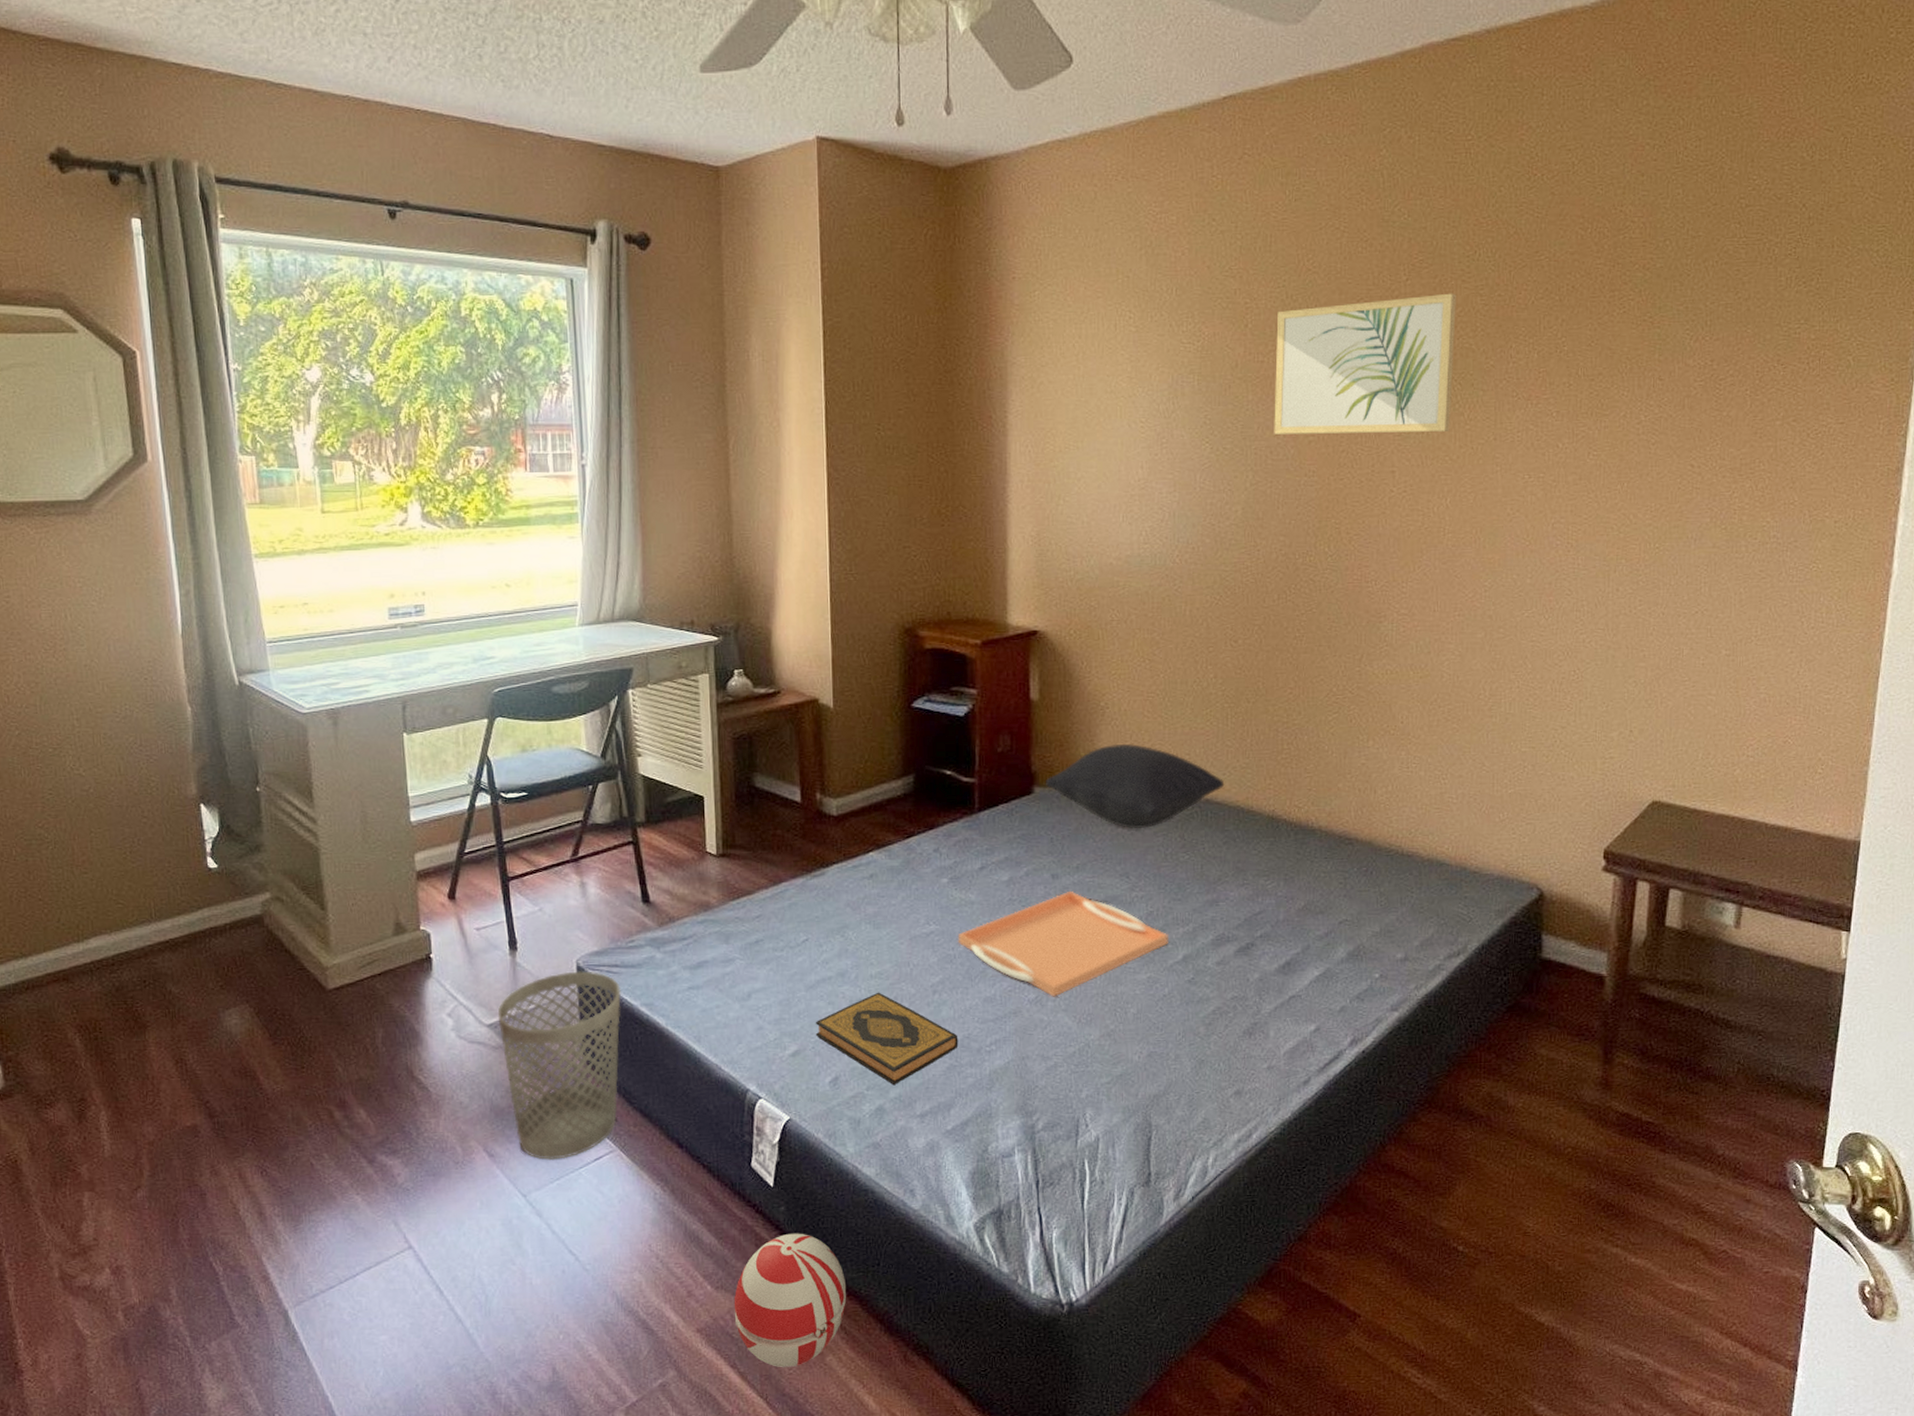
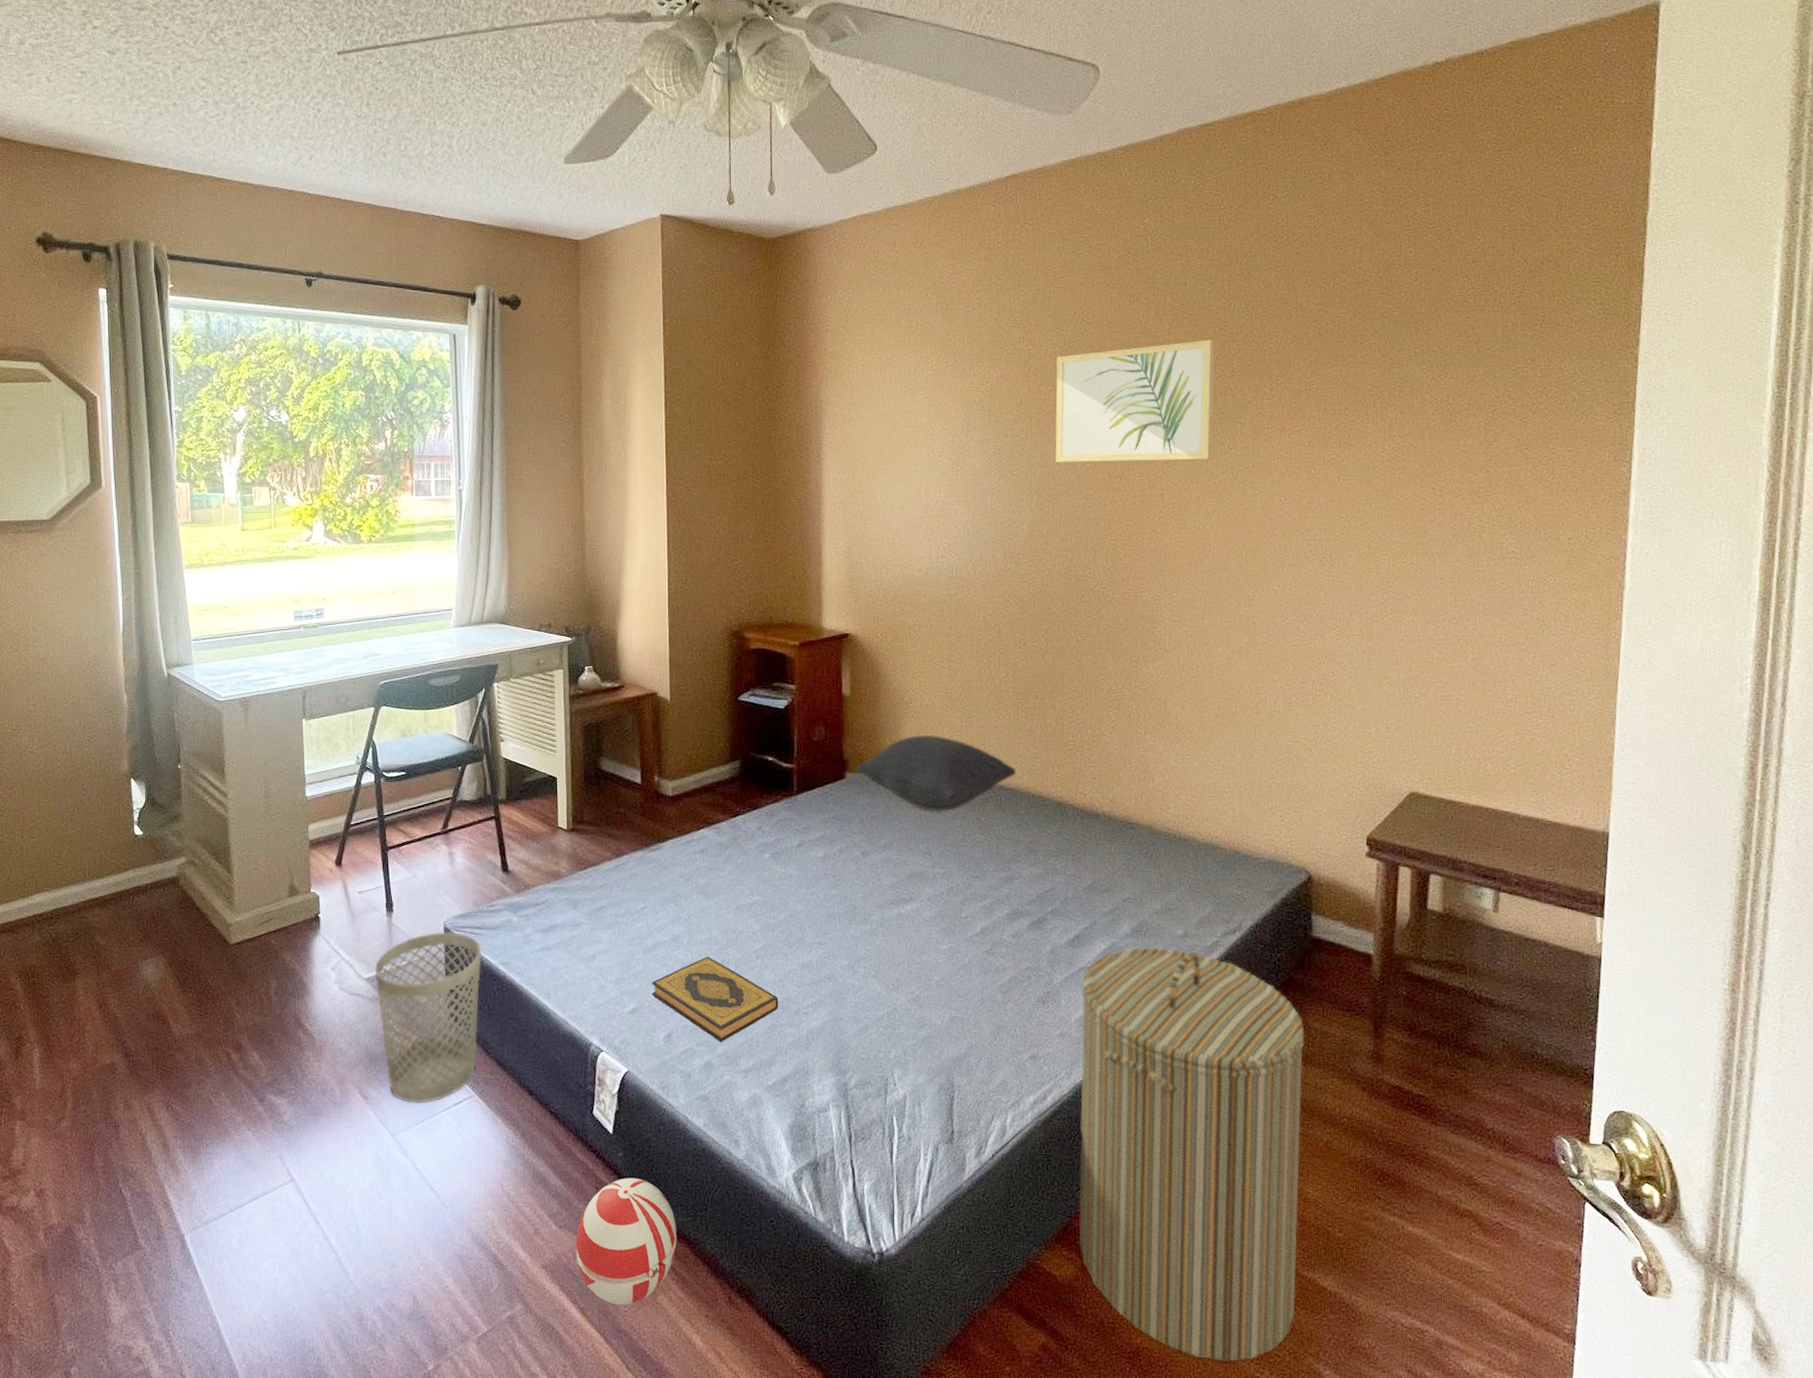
serving tray: present [957,890,1168,997] -> none [778,867,968,964]
laundry hamper: none [1284,972,1530,1403] -> present [1078,947,1305,1362]

